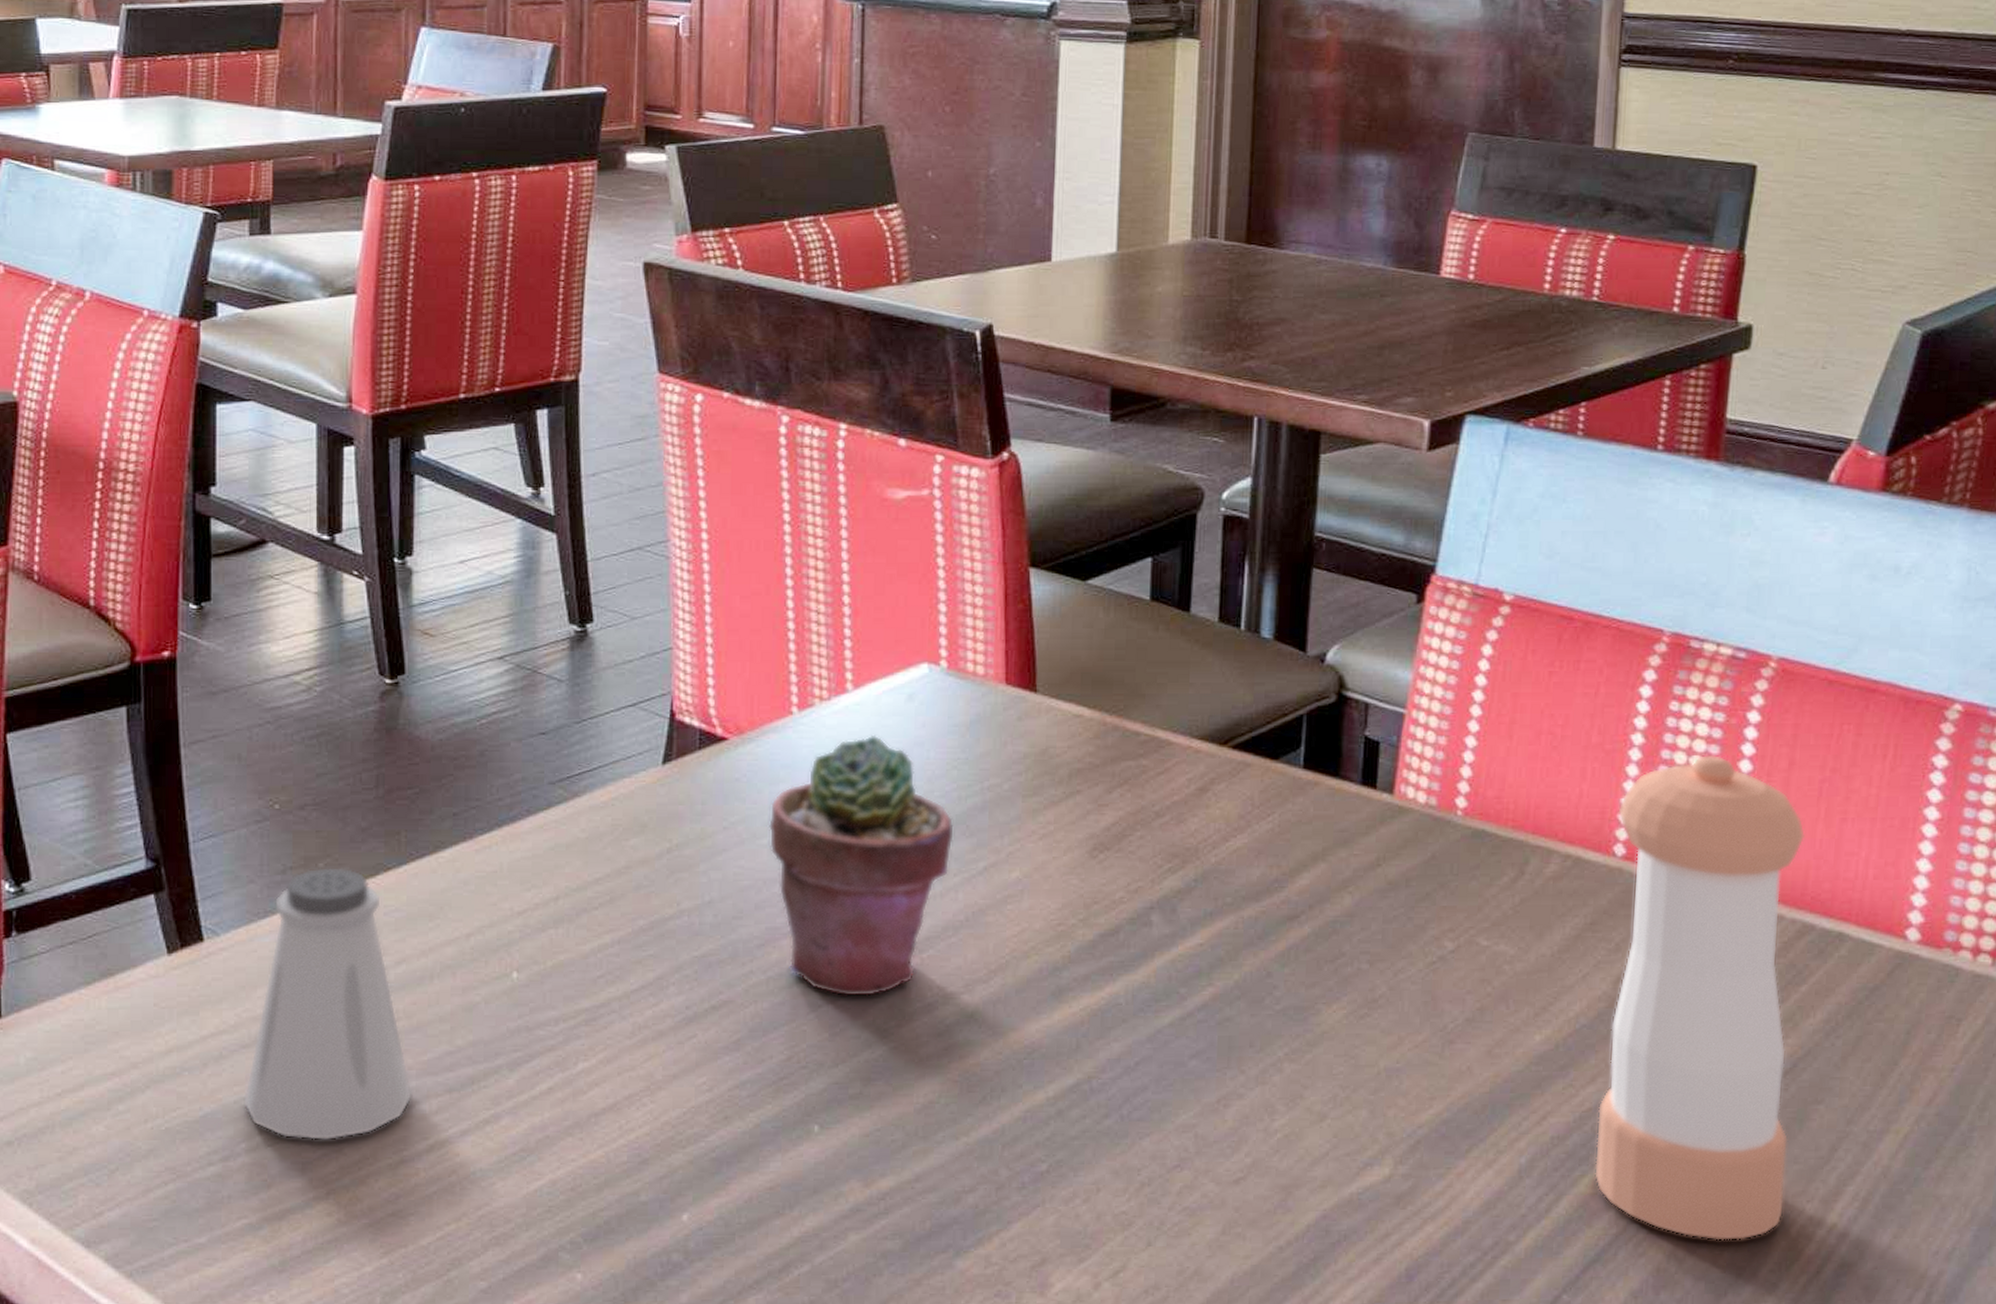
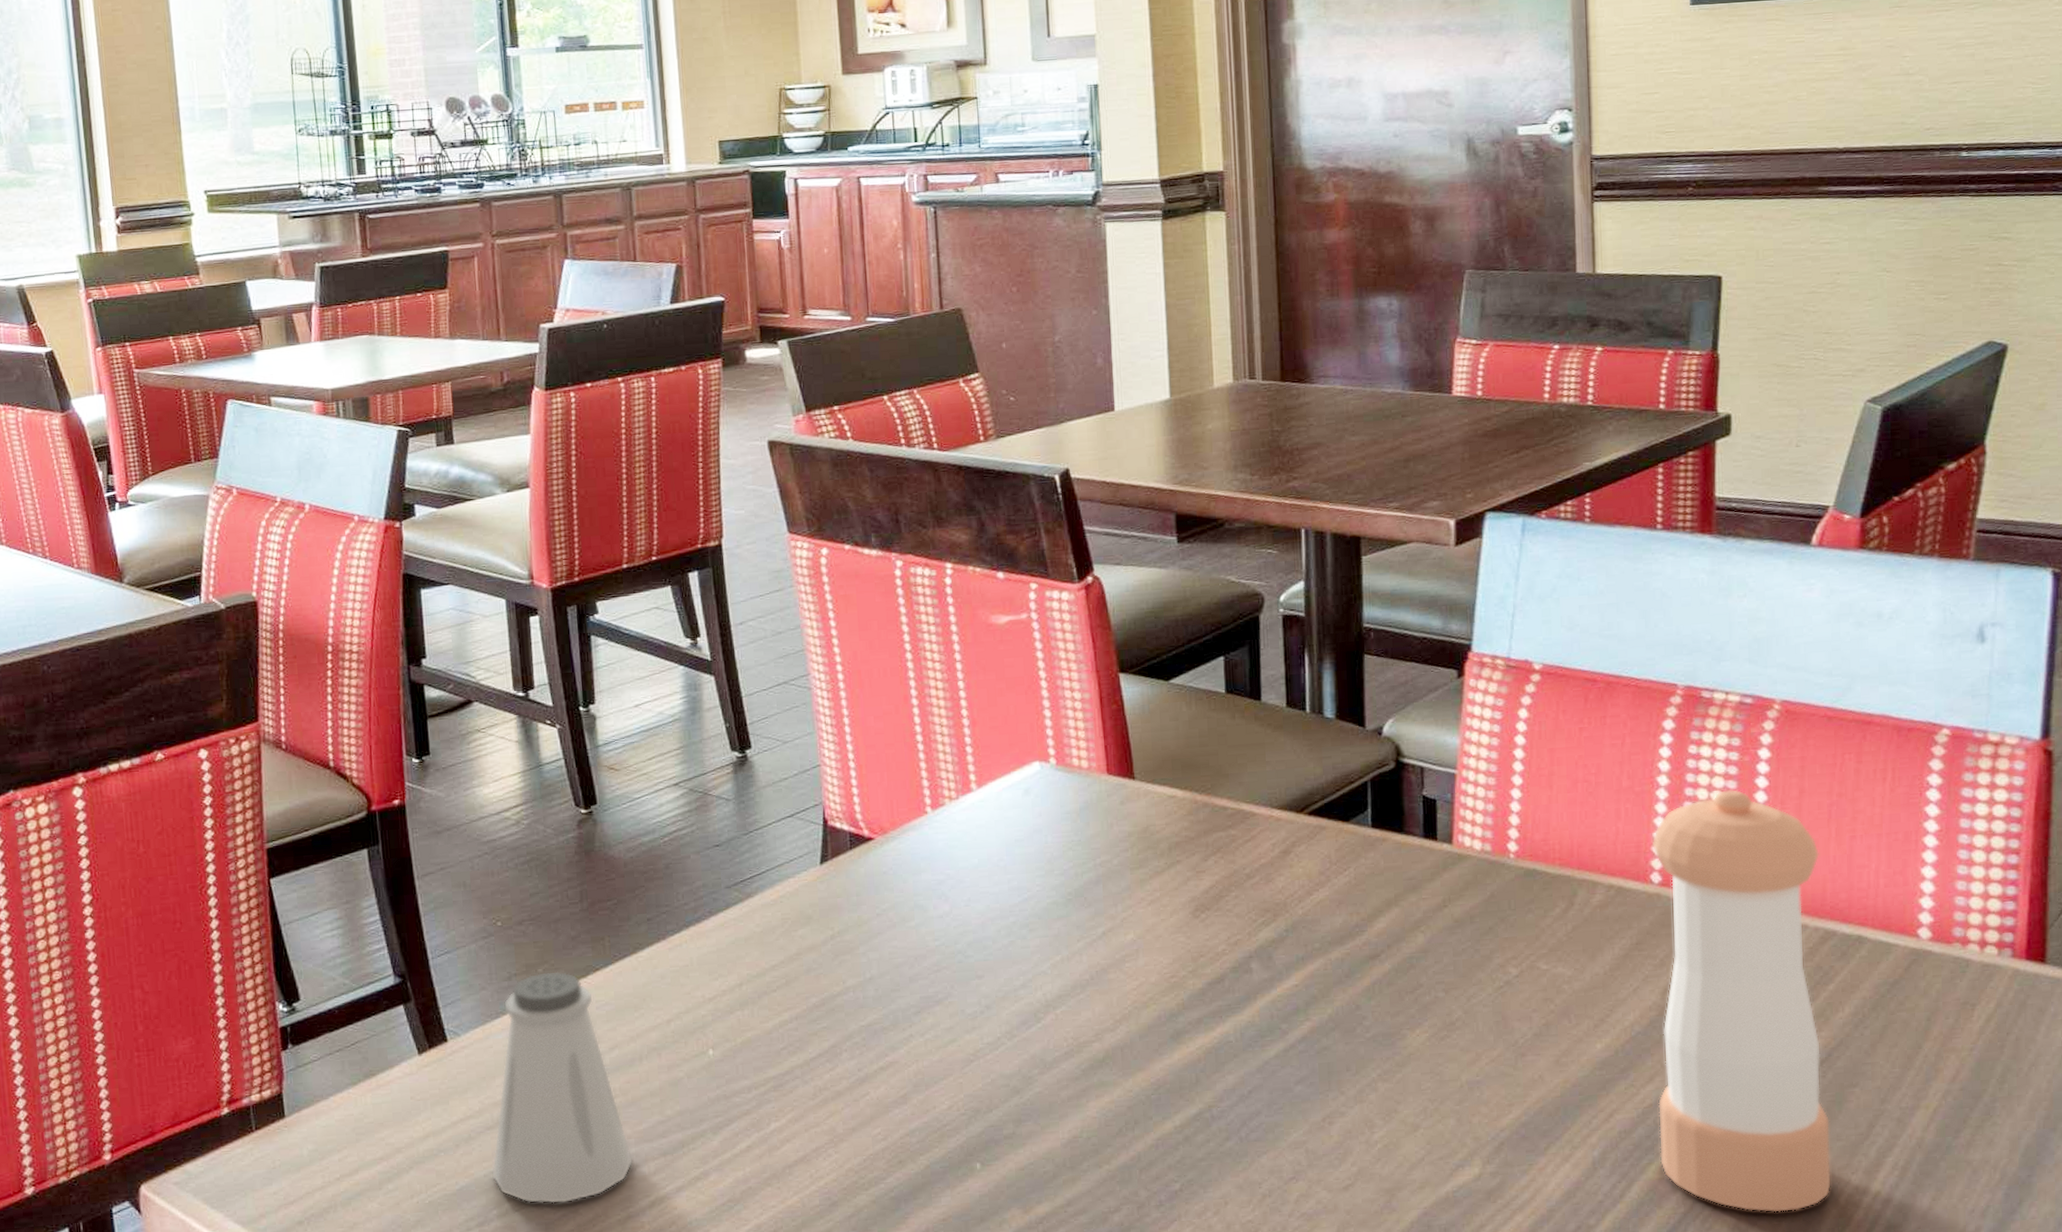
potted succulent: present [769,734,954,996] -> none [915,825,1074,1051]

